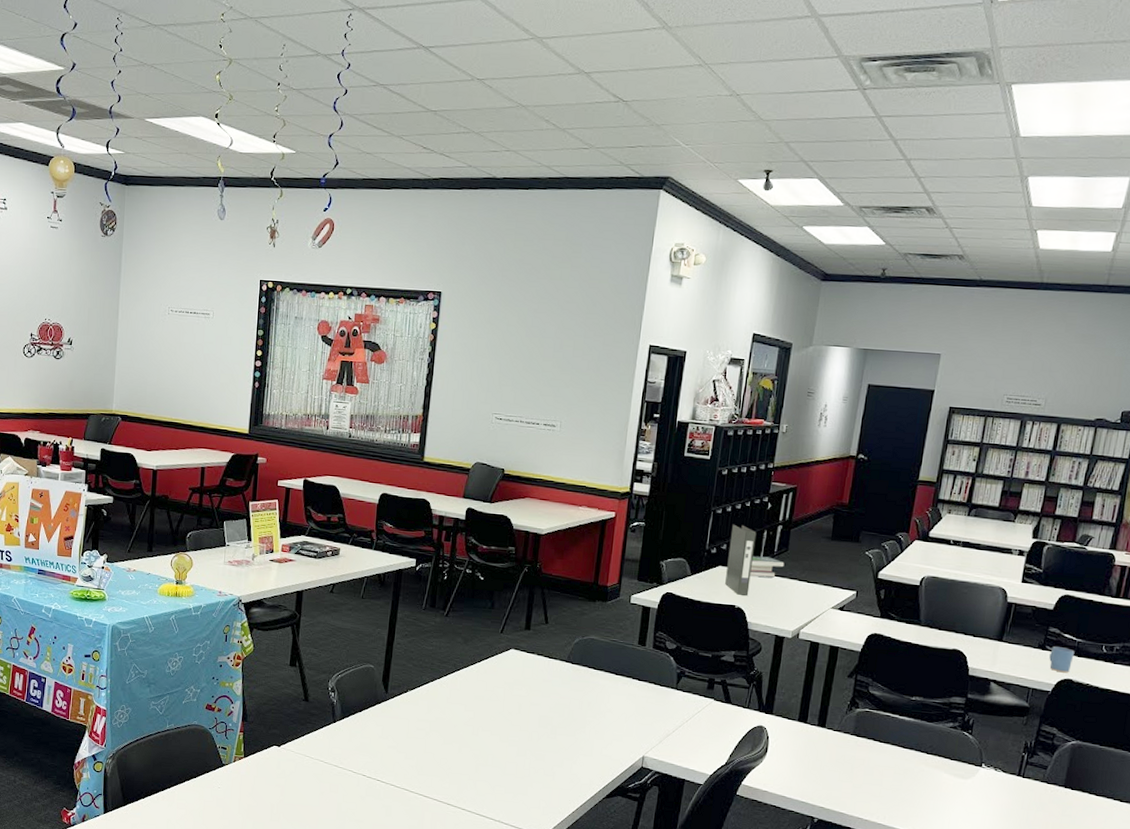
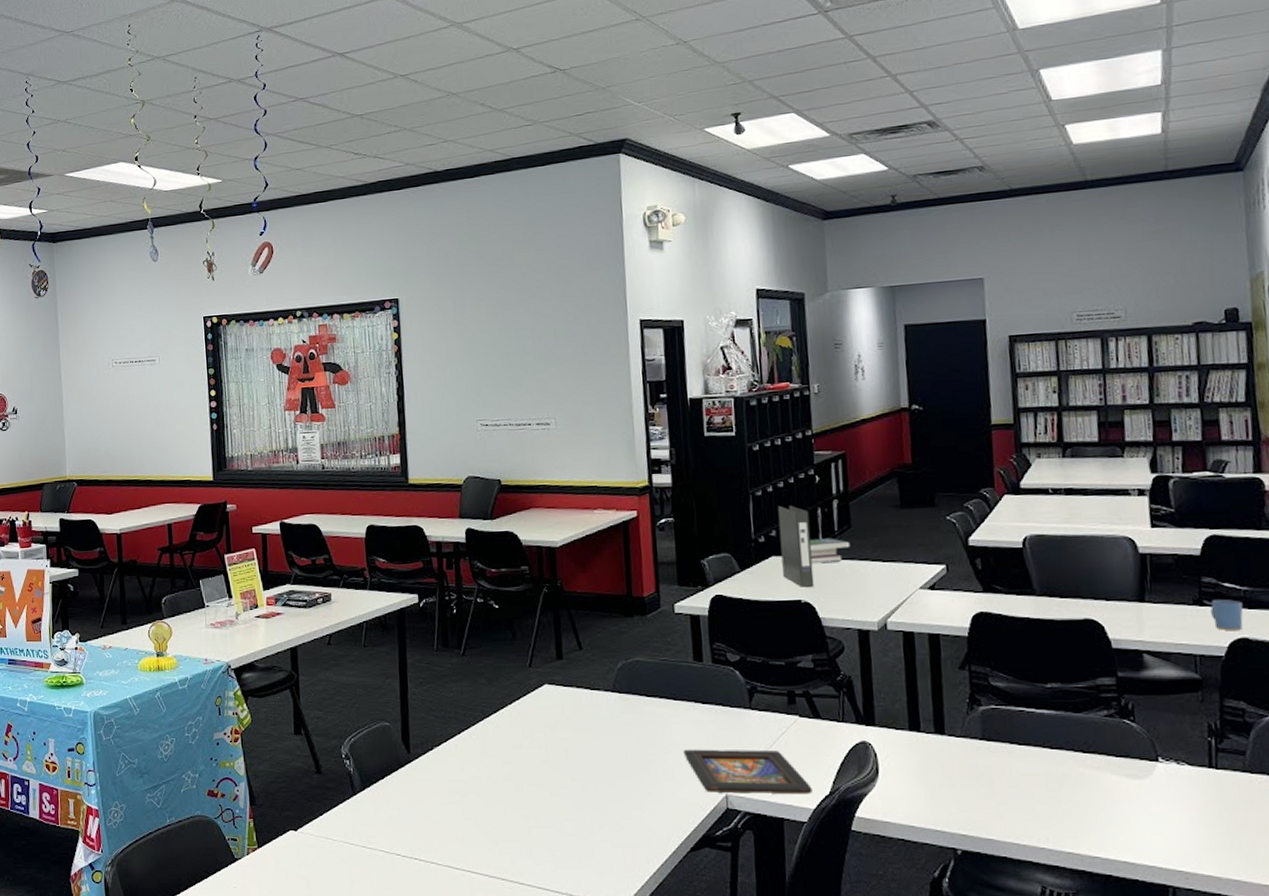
tablet: none [615,716,713,763] -> present [683,749,813,795]

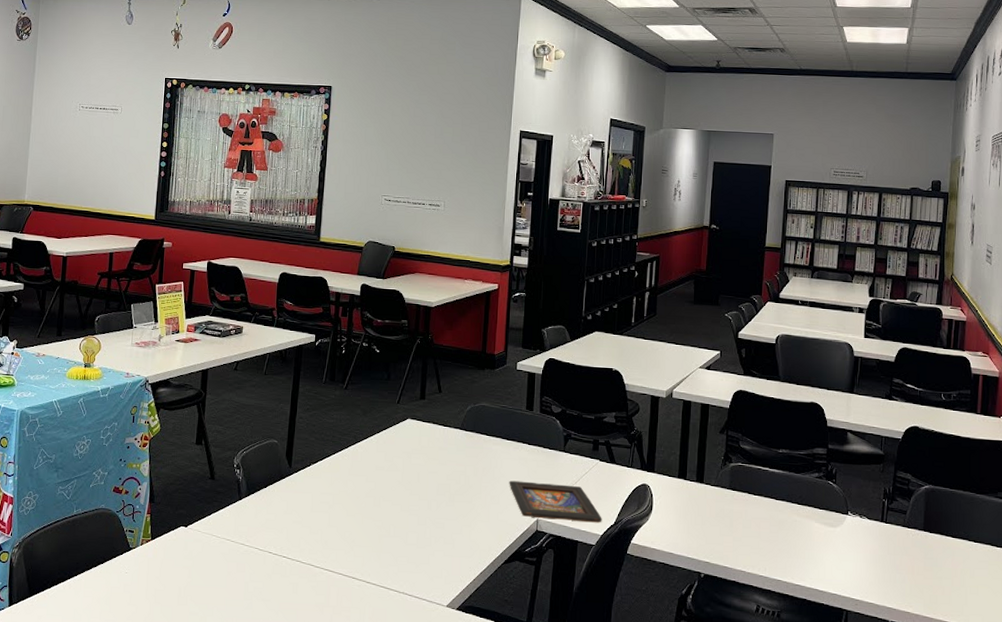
binder: present [778,505,815,587] -> none [602,292,627,359]
books: present [809,538,851,564] -> none [623,321,654,342]
mug: present [1210,599,1244,631] -> none [896,396,918,421]

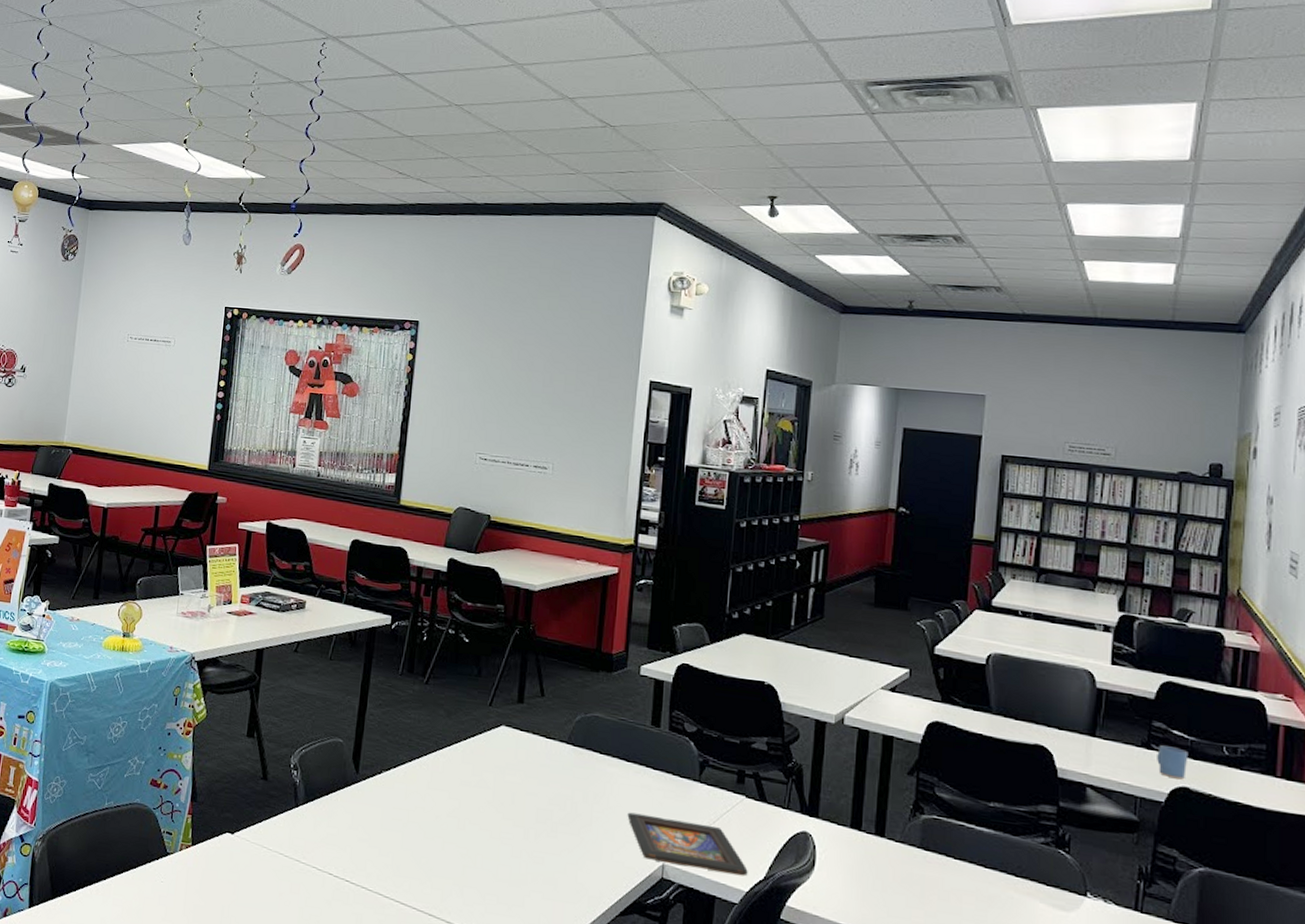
mug: none [896,396,918,421] -> present [1157,745,1189,780]

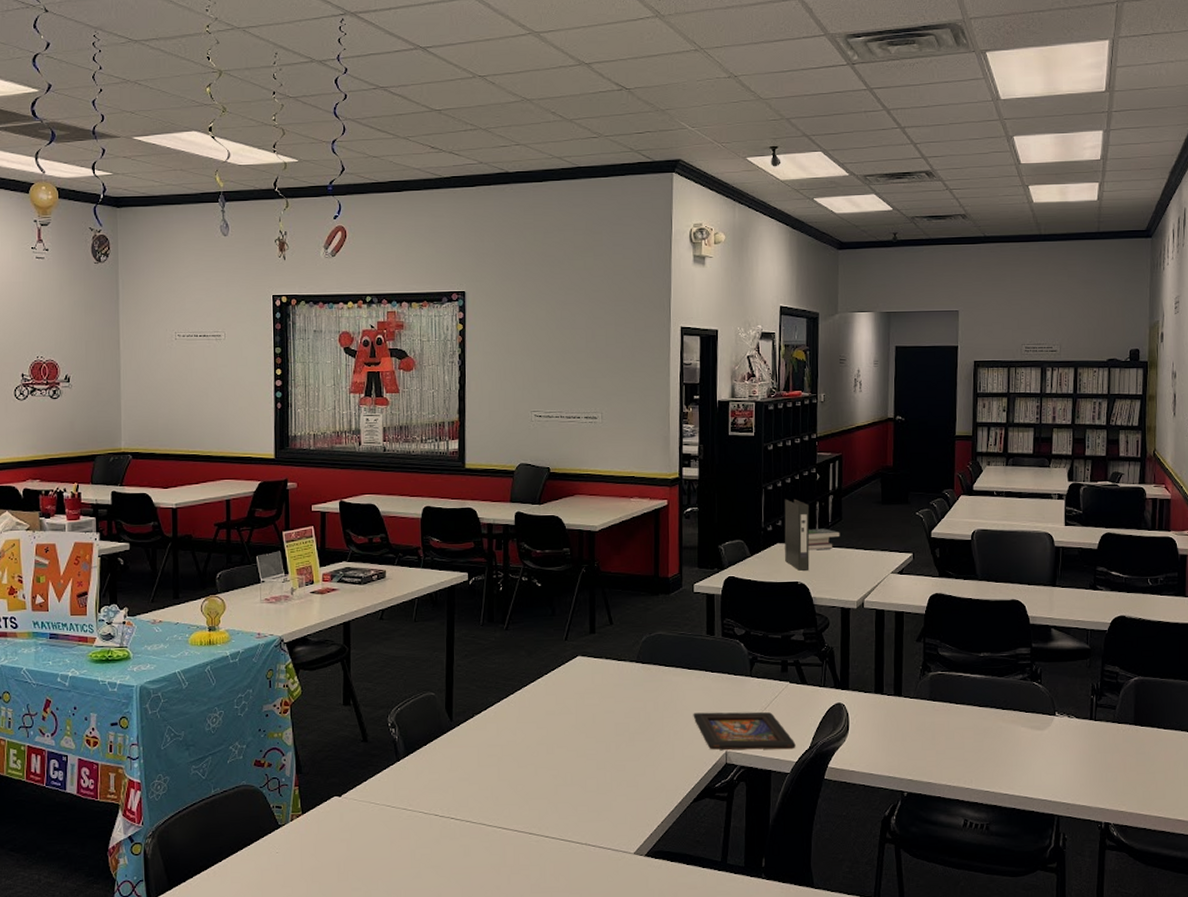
binder: none [751,585,785,670] -> present [784,499,810,571]
books: none [780,623,820,650] -> present [807,528,840,551]
mug: present [1157,745,1189,780] -> none [1101,585,1124,610]

